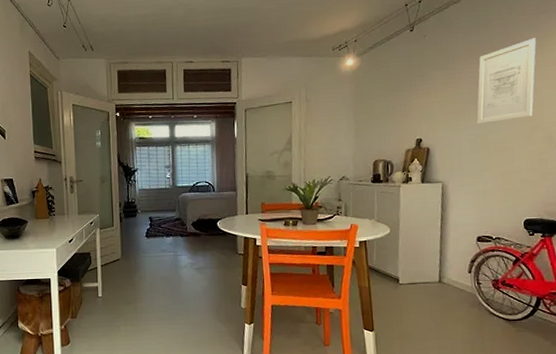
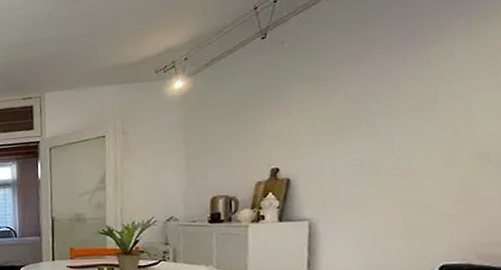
wall art: present [477,38,536,124] -> none [362,25,461,146]

